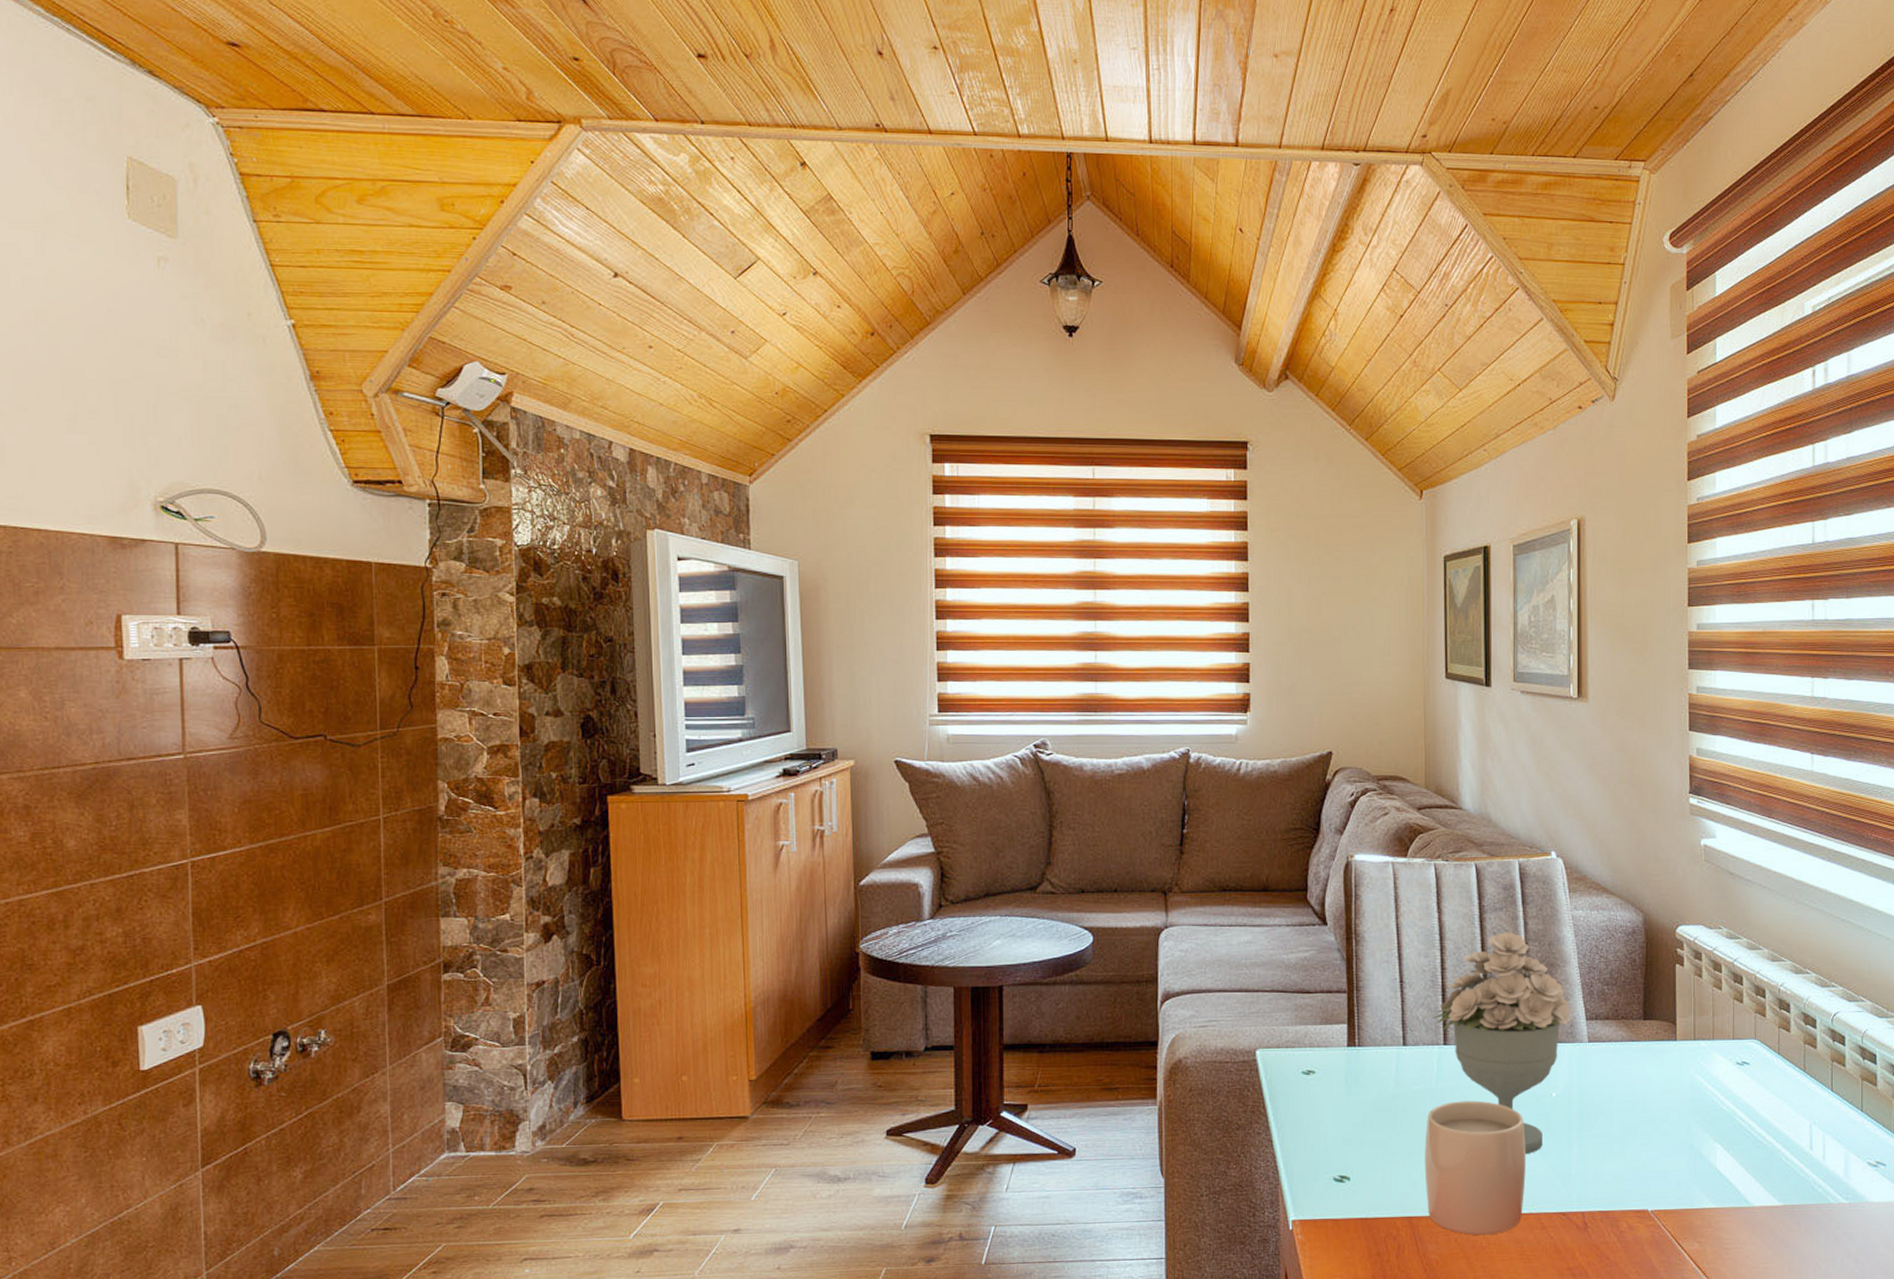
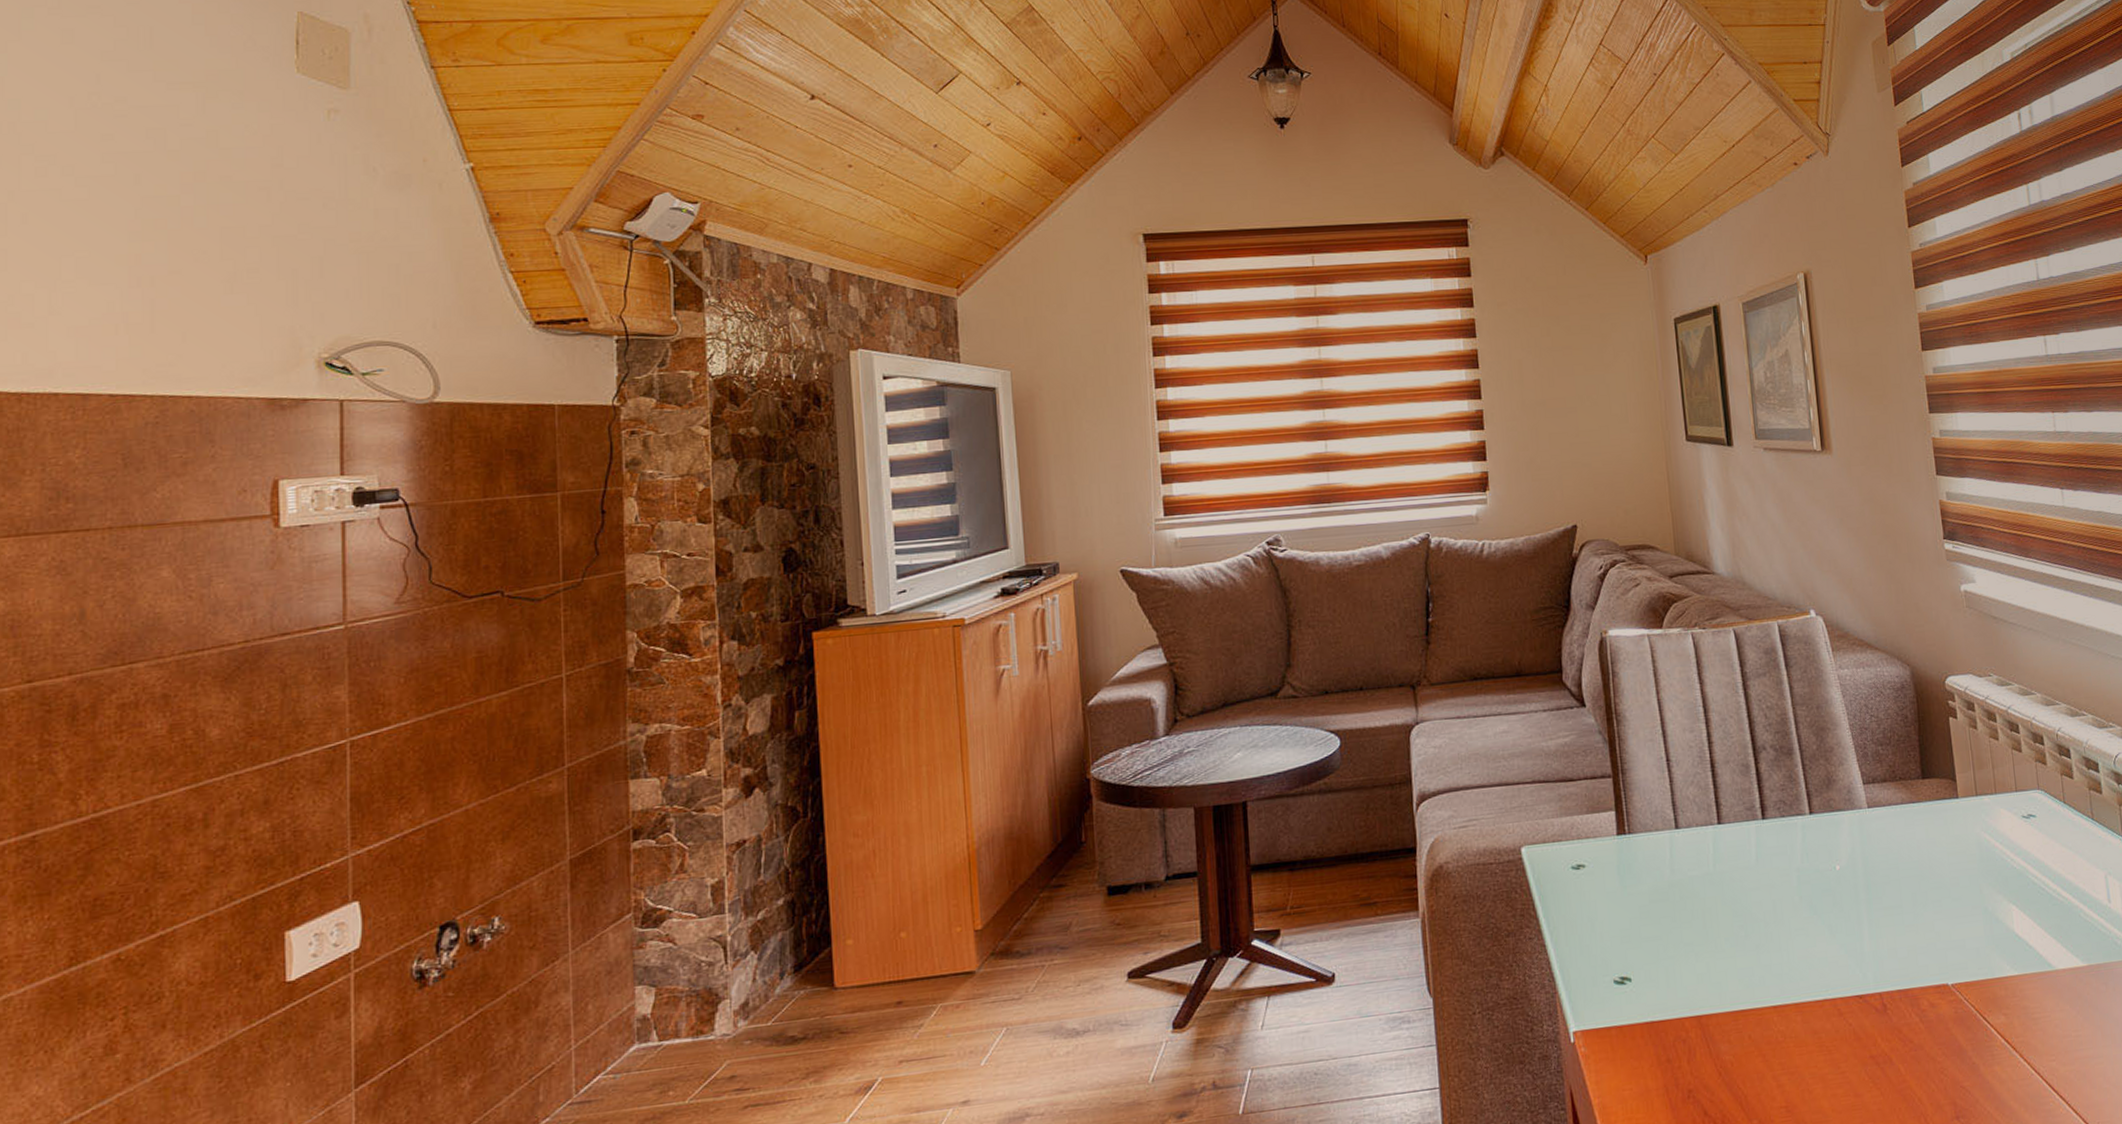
mug: present [1425,1100,1526,1236] -> none [1707,881,1817,1030]
bouquet: present [1432,932,1570,1155] -> none [1703,698,1847,935]

